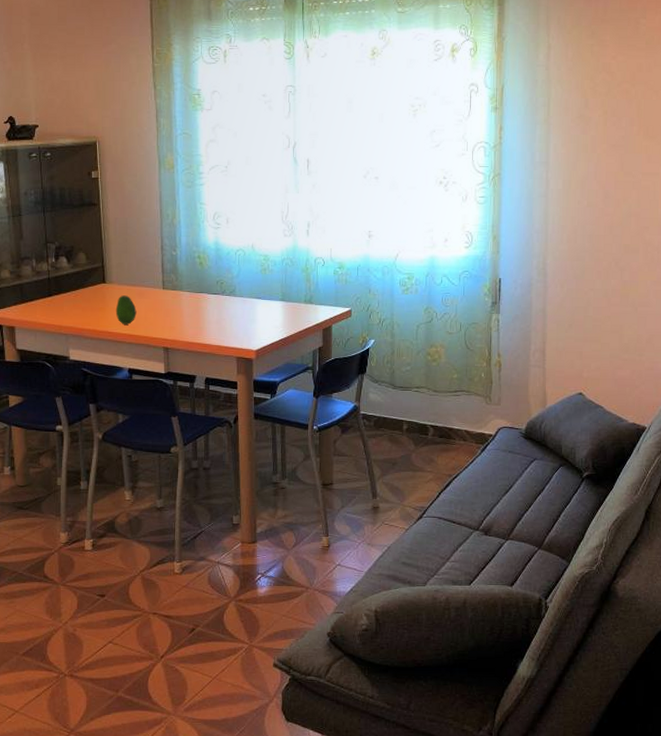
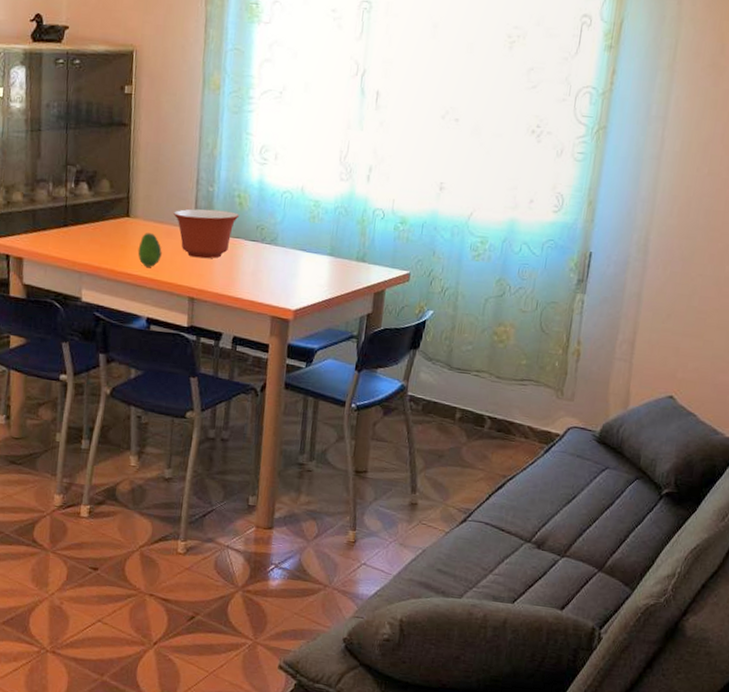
mixing bowl: none [144,270,201,313] -> present [173,209,240,259]

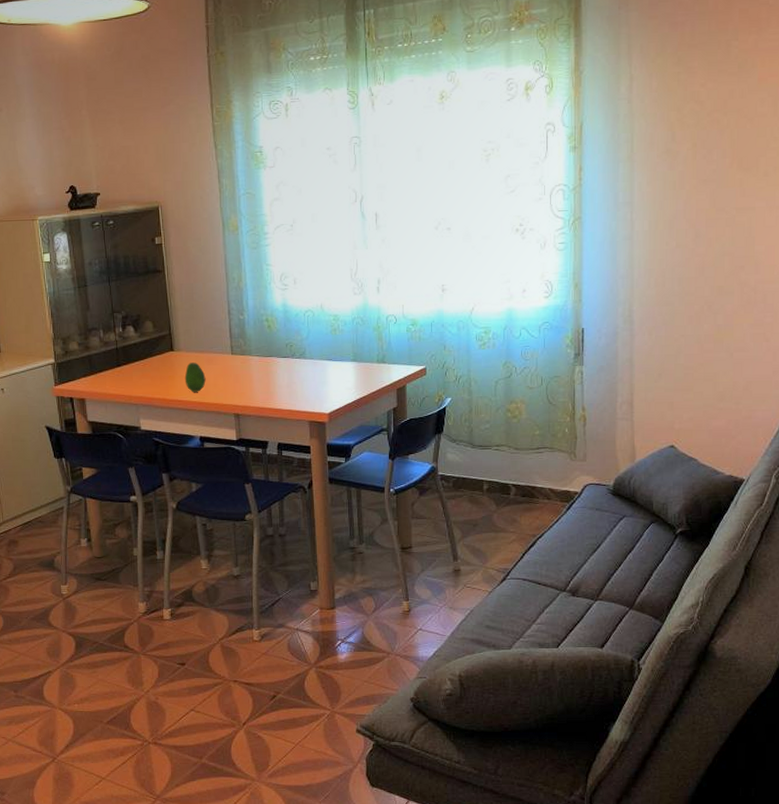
mixing bowl: present [173,209,240,259] -> none [212,334,270,379]

